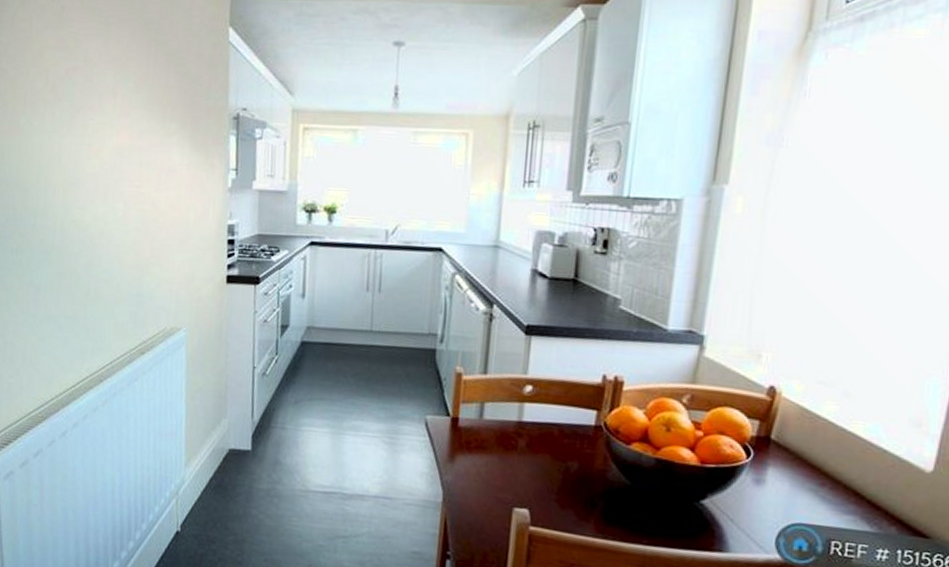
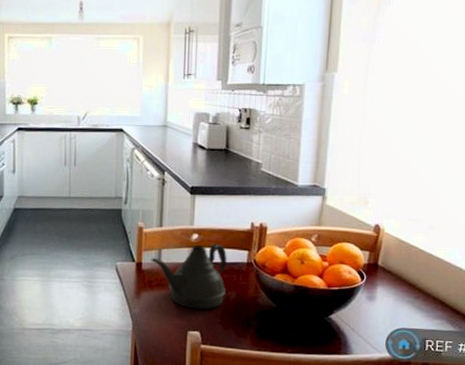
teapot: none [470,398,570,482] -> present [151,243,228,310]

